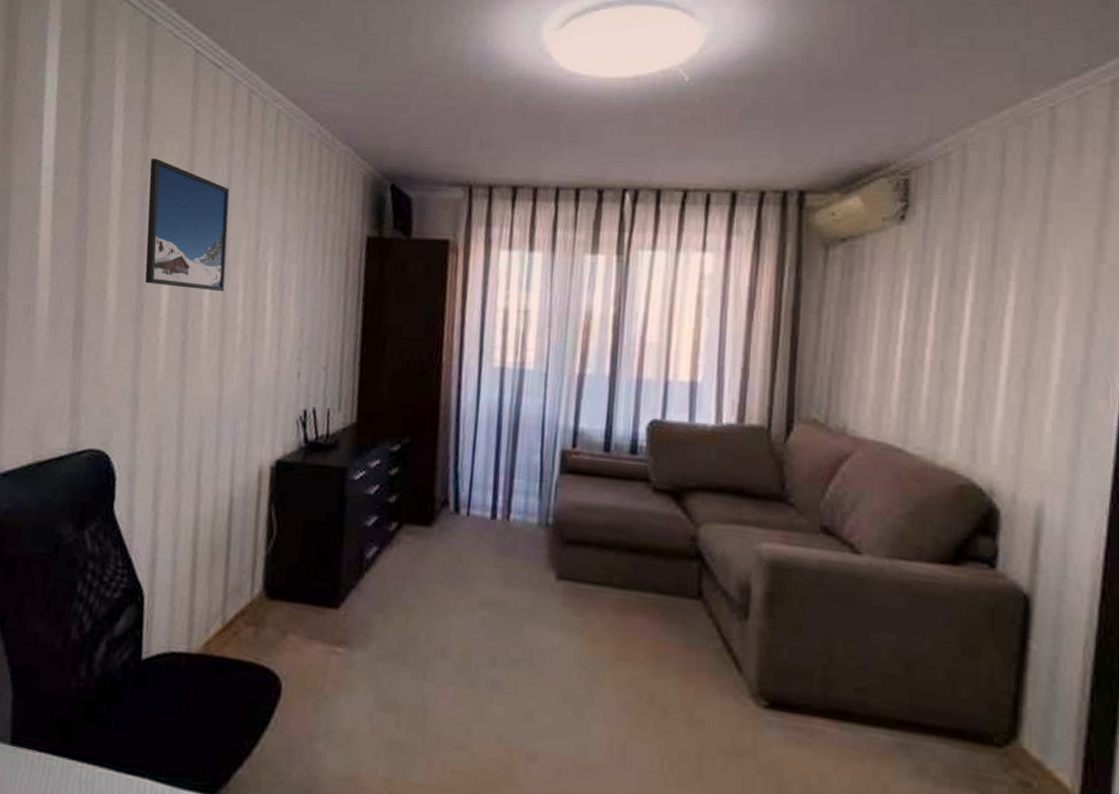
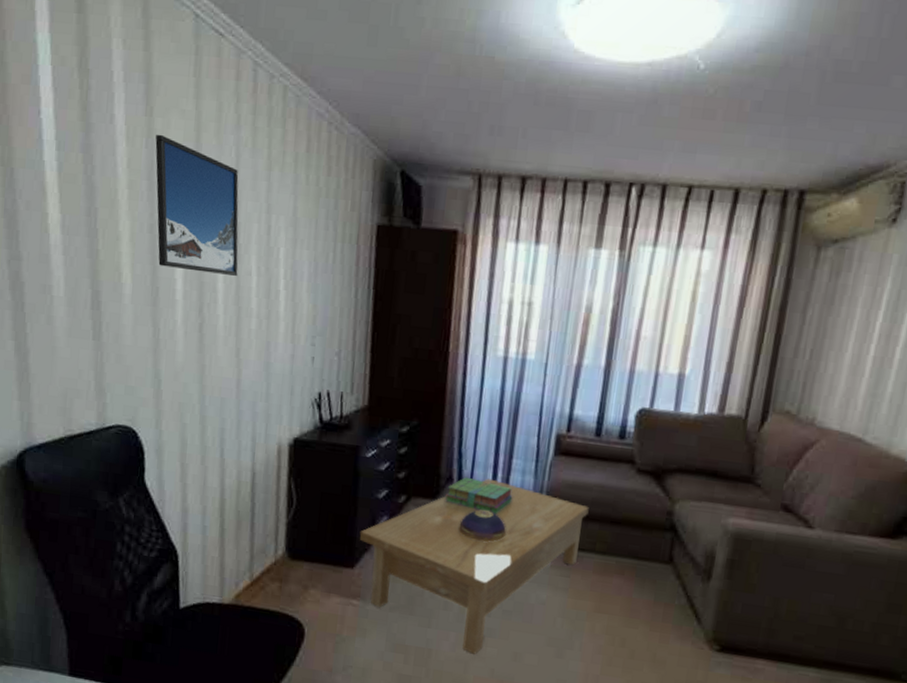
coffee table: none [345,501,602,714] -> present [359,478,589,654]
stack of books: none [440,500,516,543] -> present [445,476,513,515]
decorative bowl: none [455,537,511,576] -> present [458,509,507,542]

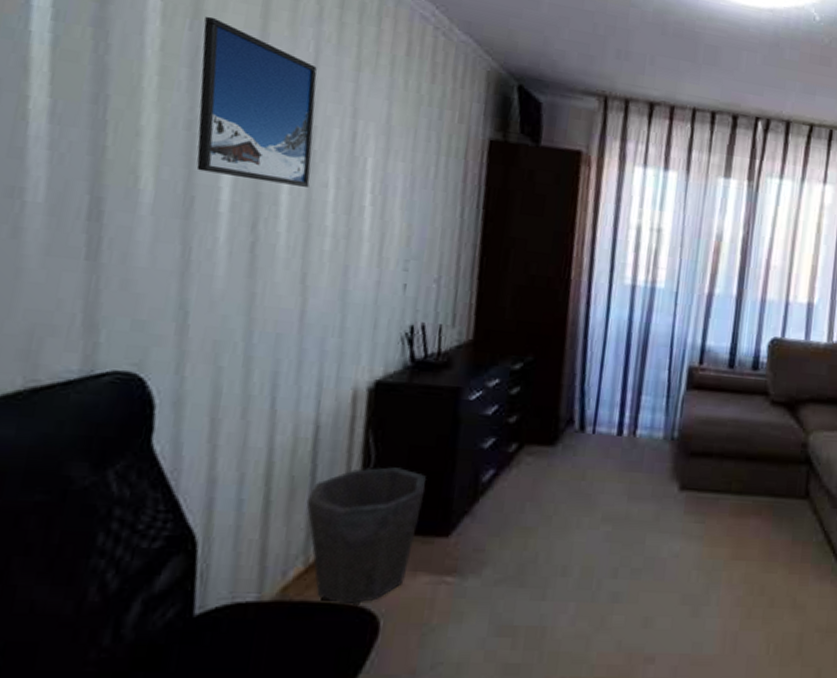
waste bin: none [249,508,336,613] -> present [306,467,427,605]
coffee table: present [359,478,589,654] -> none [457,418,724,626]
stack of books: present [445,476,513,515] -> none [564,417,642,459]
decorative bowl: present [458,509,507,542] -> none [579,454,636,491]

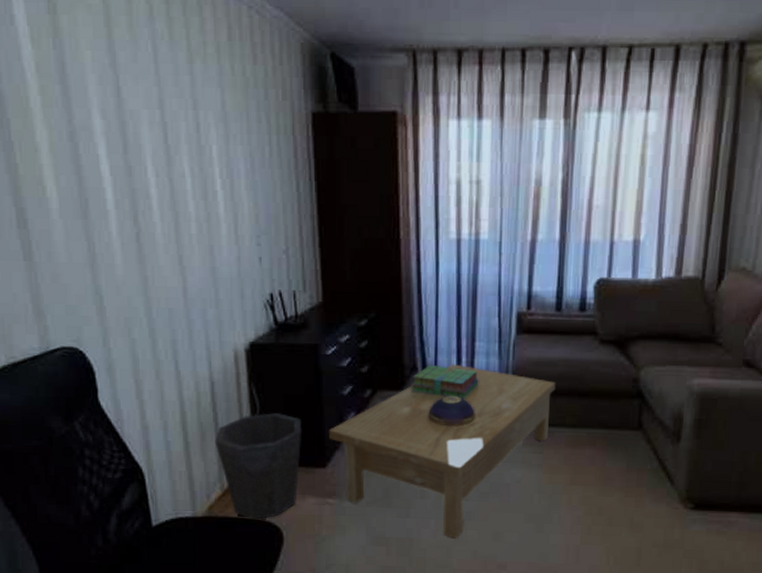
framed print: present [196,16,317,187] -> none [63,33,170,179]
coffee table: none [457,418,724,626] -> present [328,364,556,539]
stack of books: none [564,417,642,459] -> present [410,364,479,399]
decorative bowl: none [579,454,636,491] -> present [427,396,476,427]

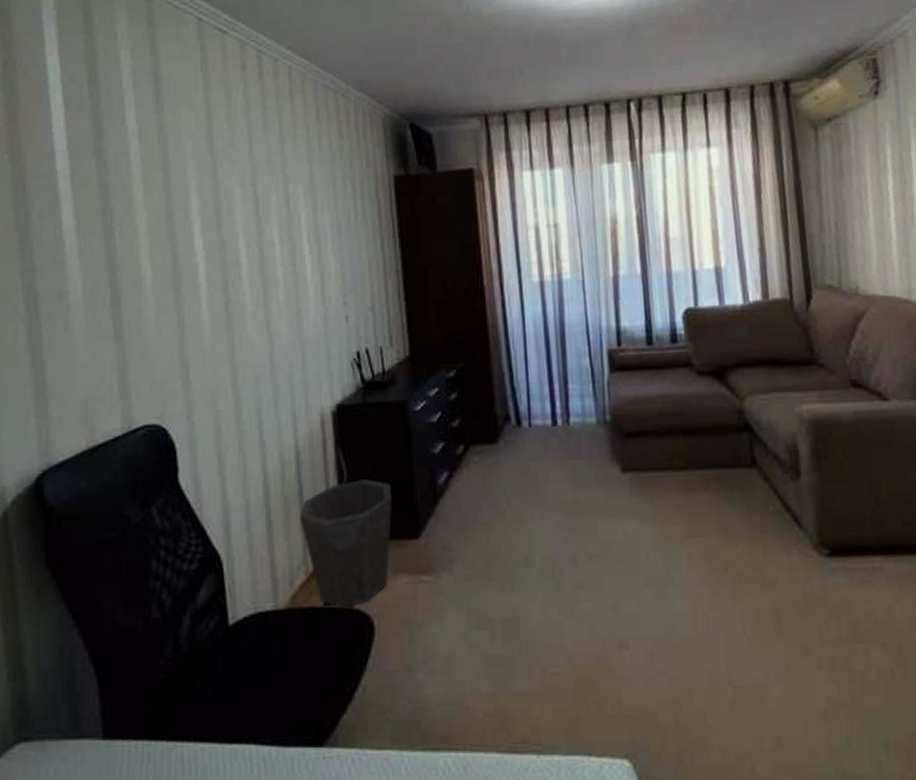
coffee table: present [328,364,556,539] -> none [420,409,658,614]
stack of books: present [410,364,479,399] -> none [504,412,576,448]
decorative bowl: present [427,396,476,427] -> none [524,445,577,481]

